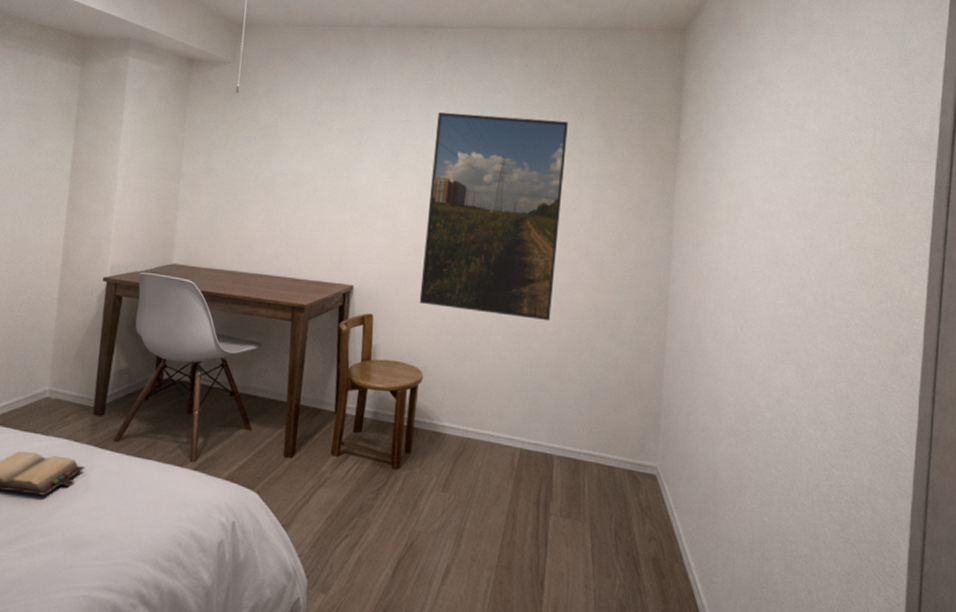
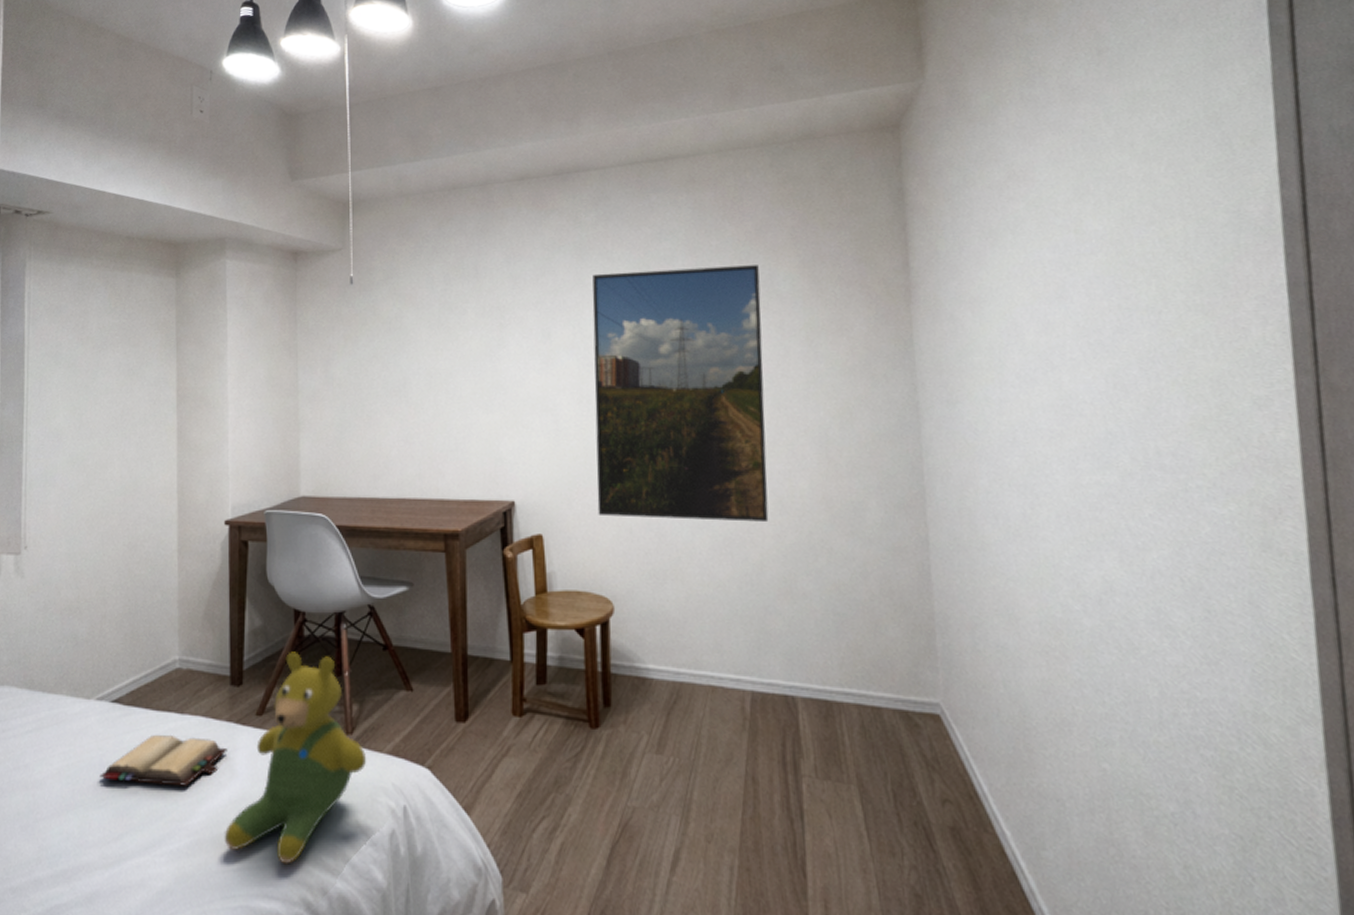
teddy bear: none [74,391,205,564] -> present [224,652,366,864]

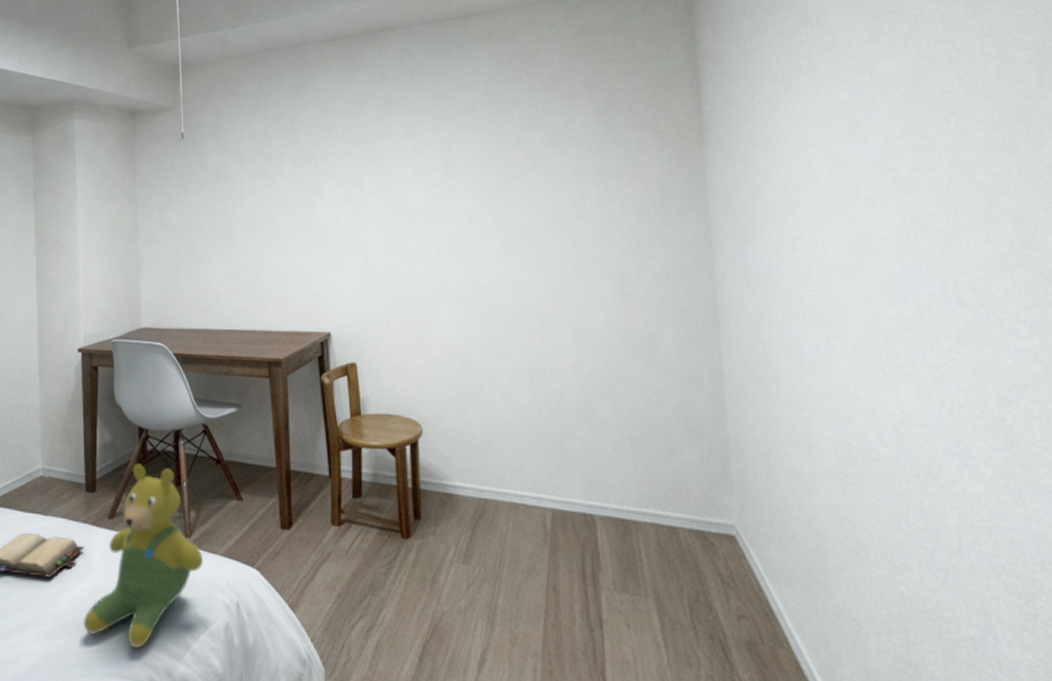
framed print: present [592,265,769,522] -> none [399,113,567,352]

